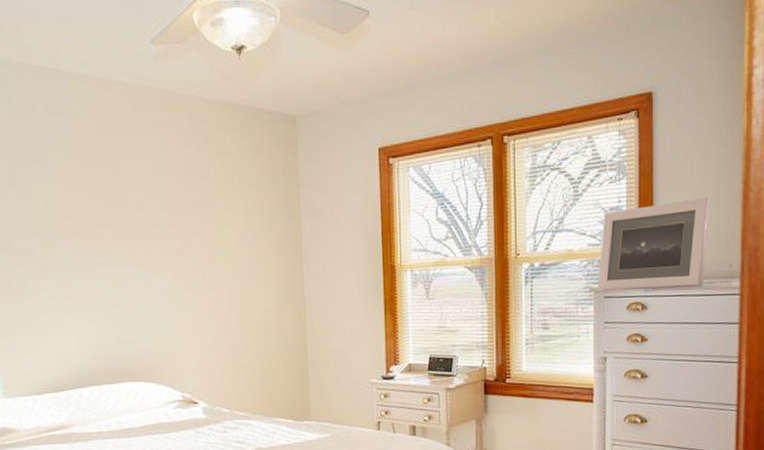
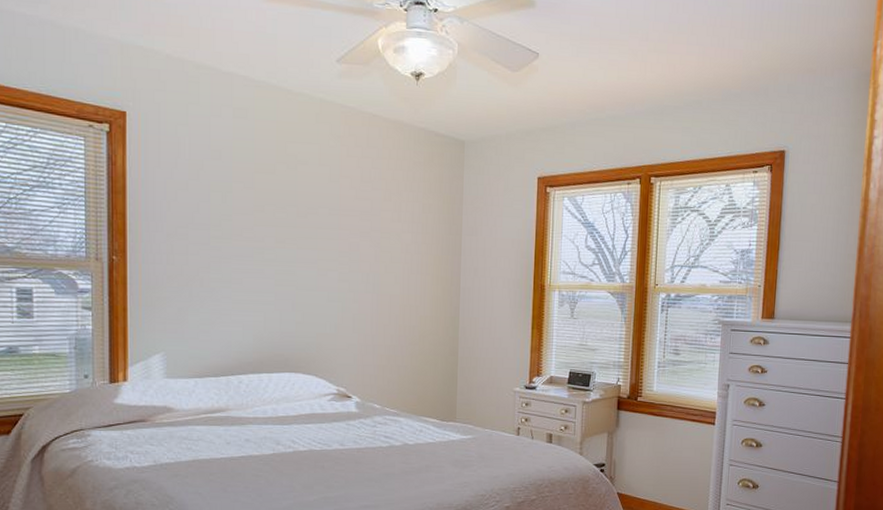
picture frame: present [597,198,711,291] -> none [725,248,830,328]

